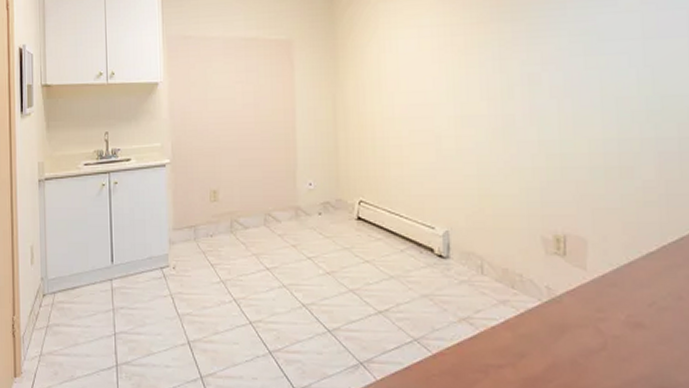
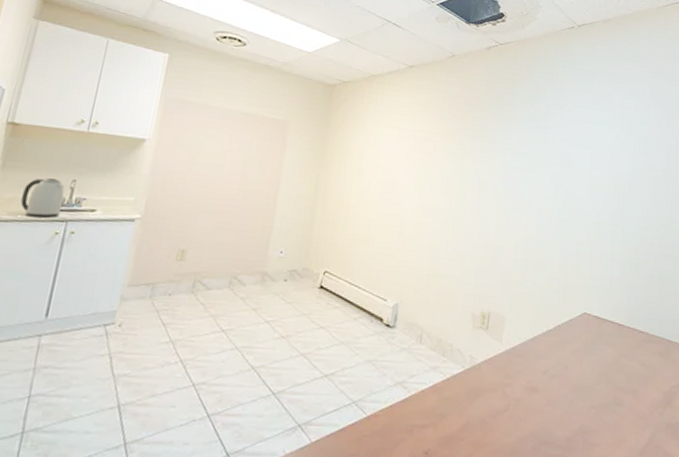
kettle: none [69,133,103,173] -> present [20,178,65,219]

